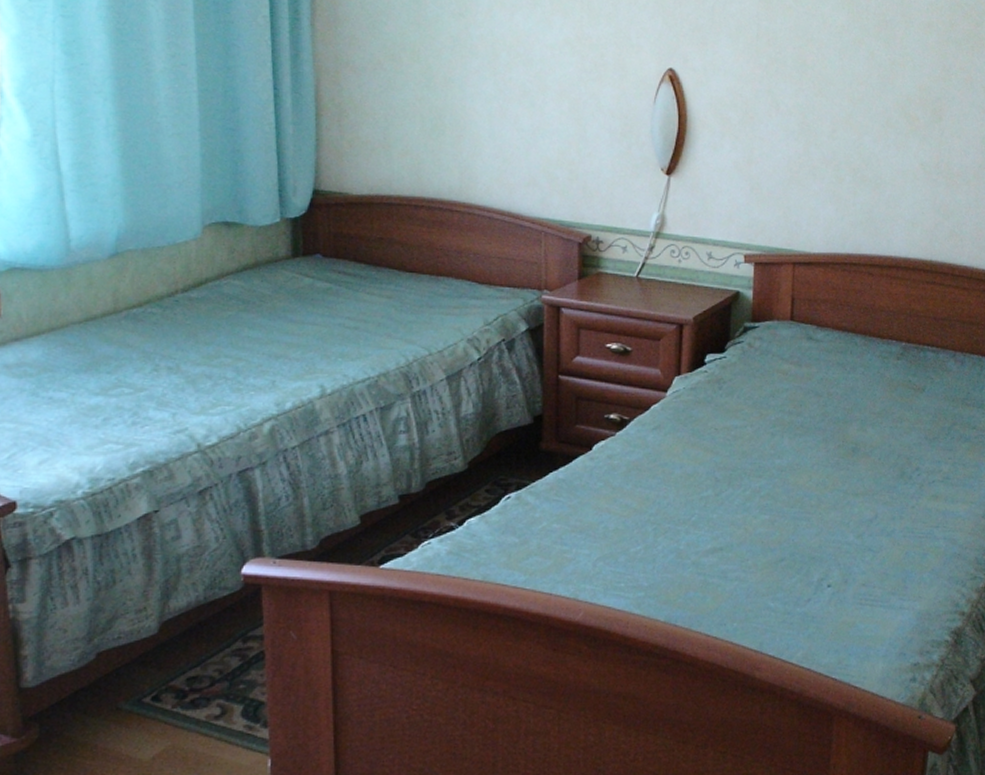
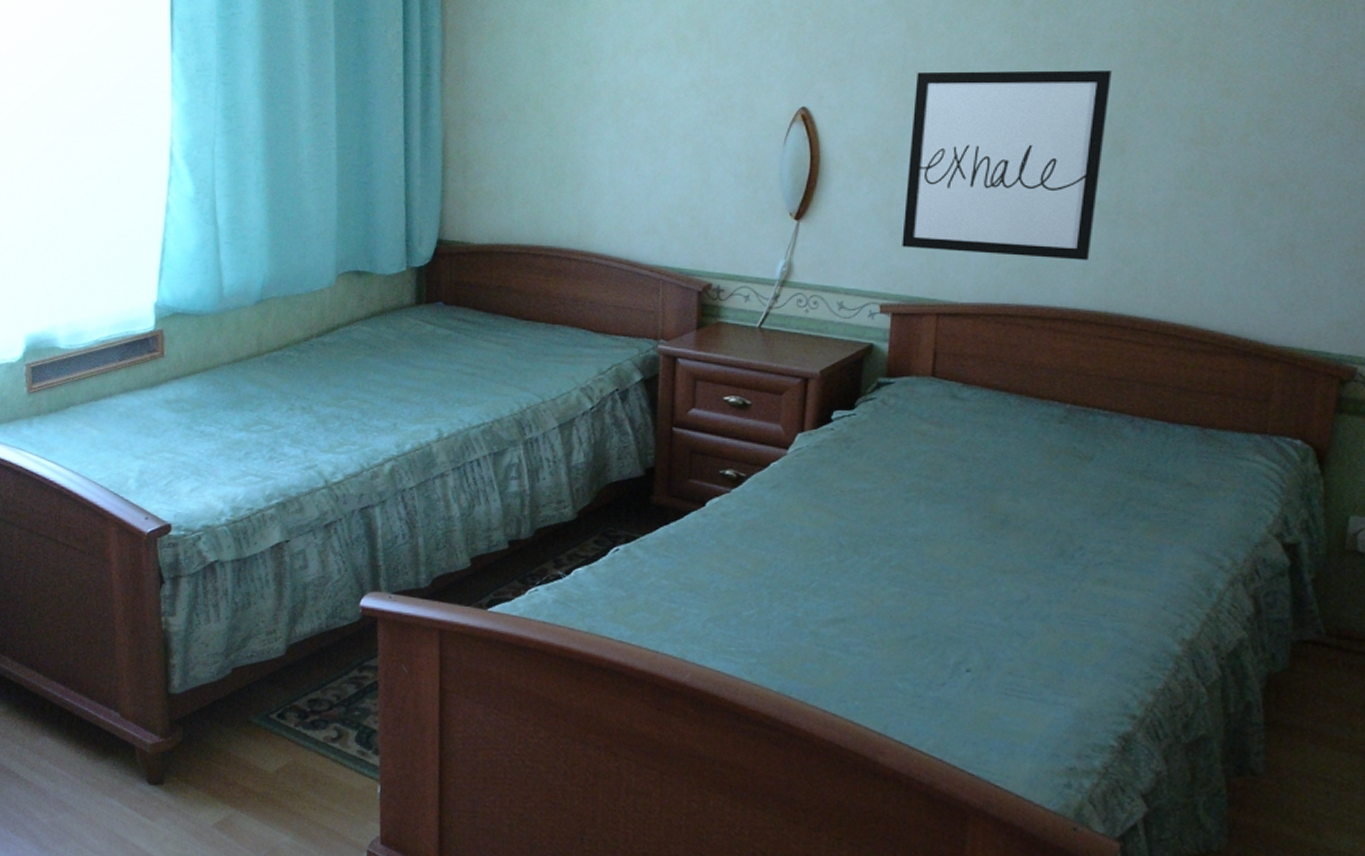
wall art: none [761,41,930,215] -> present [902,70,1112,261]

